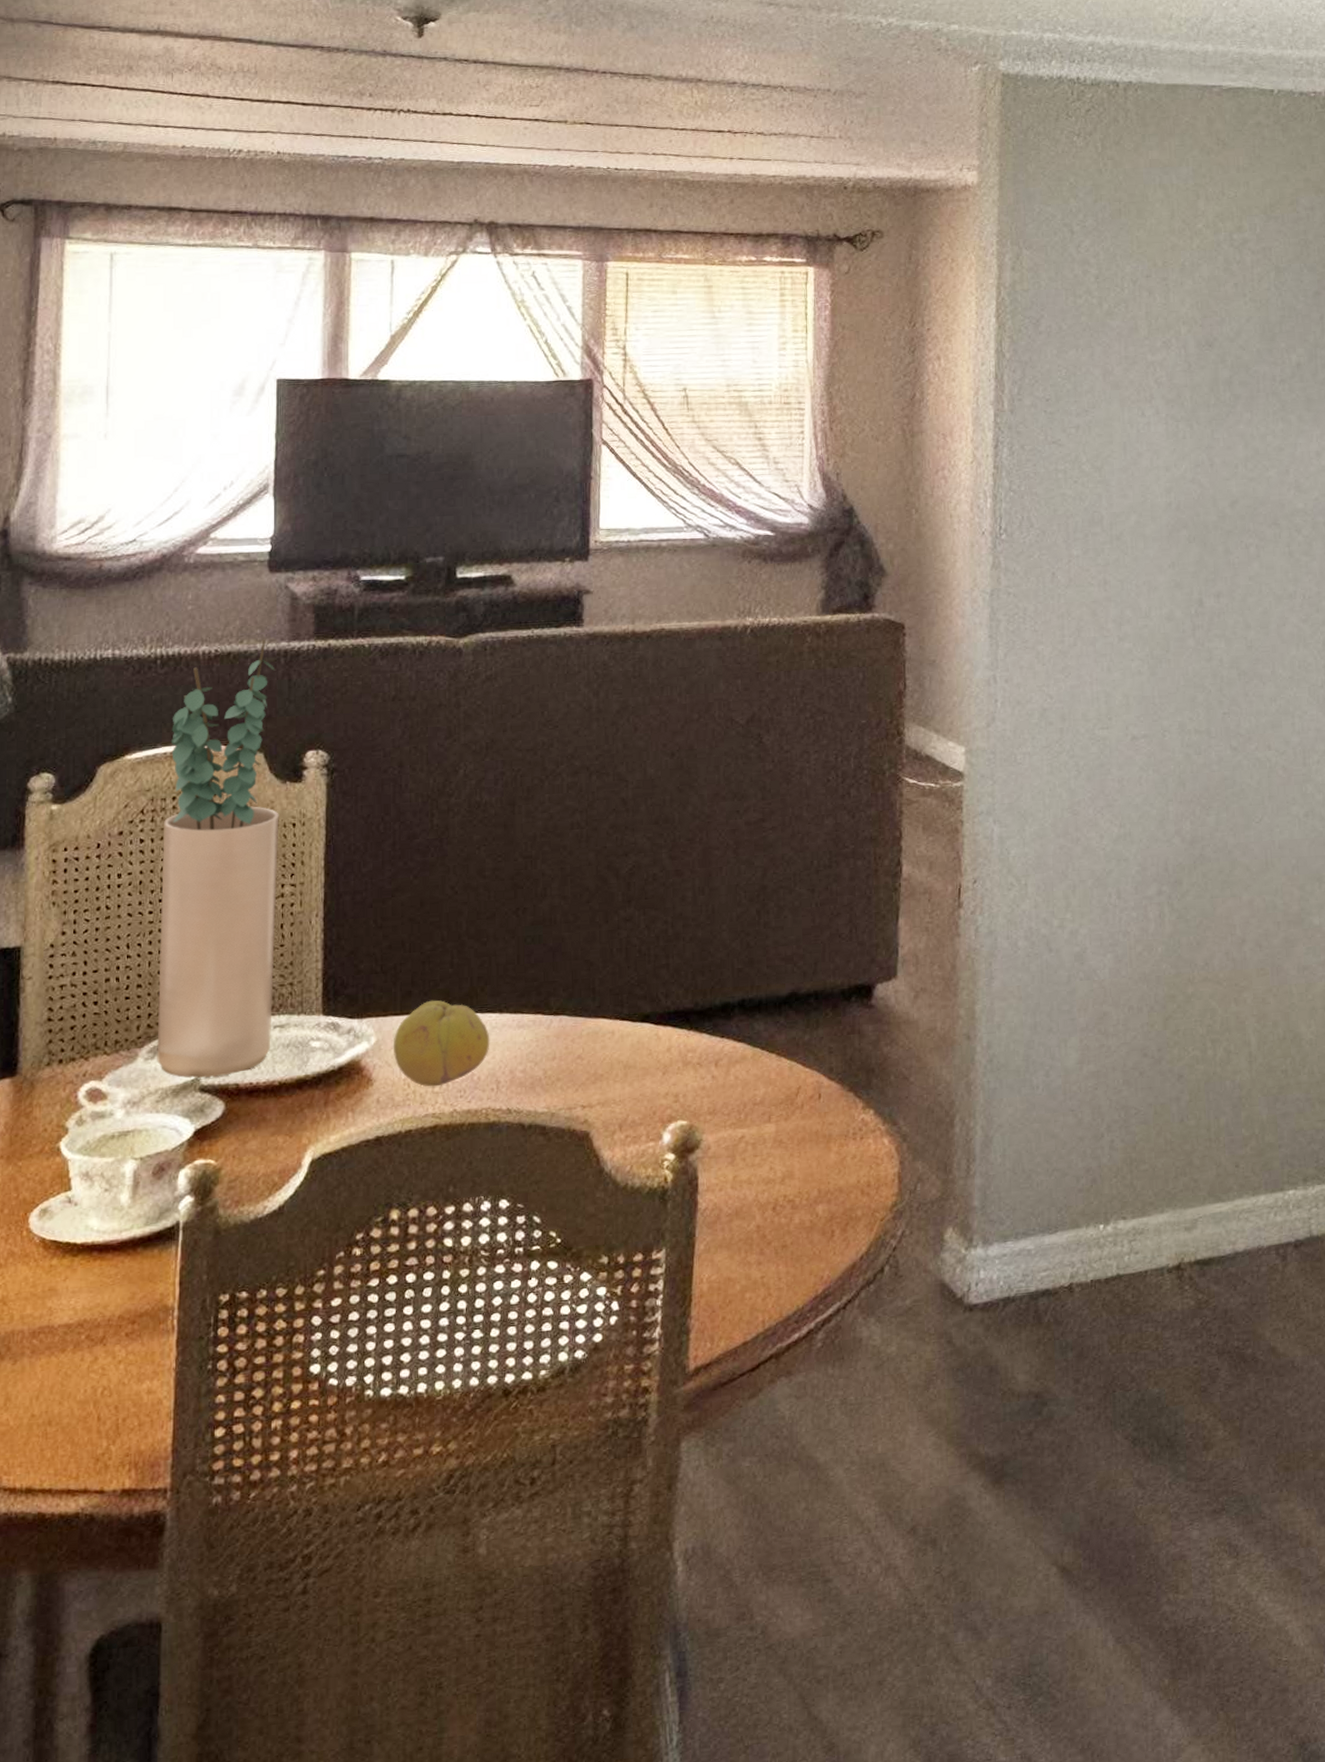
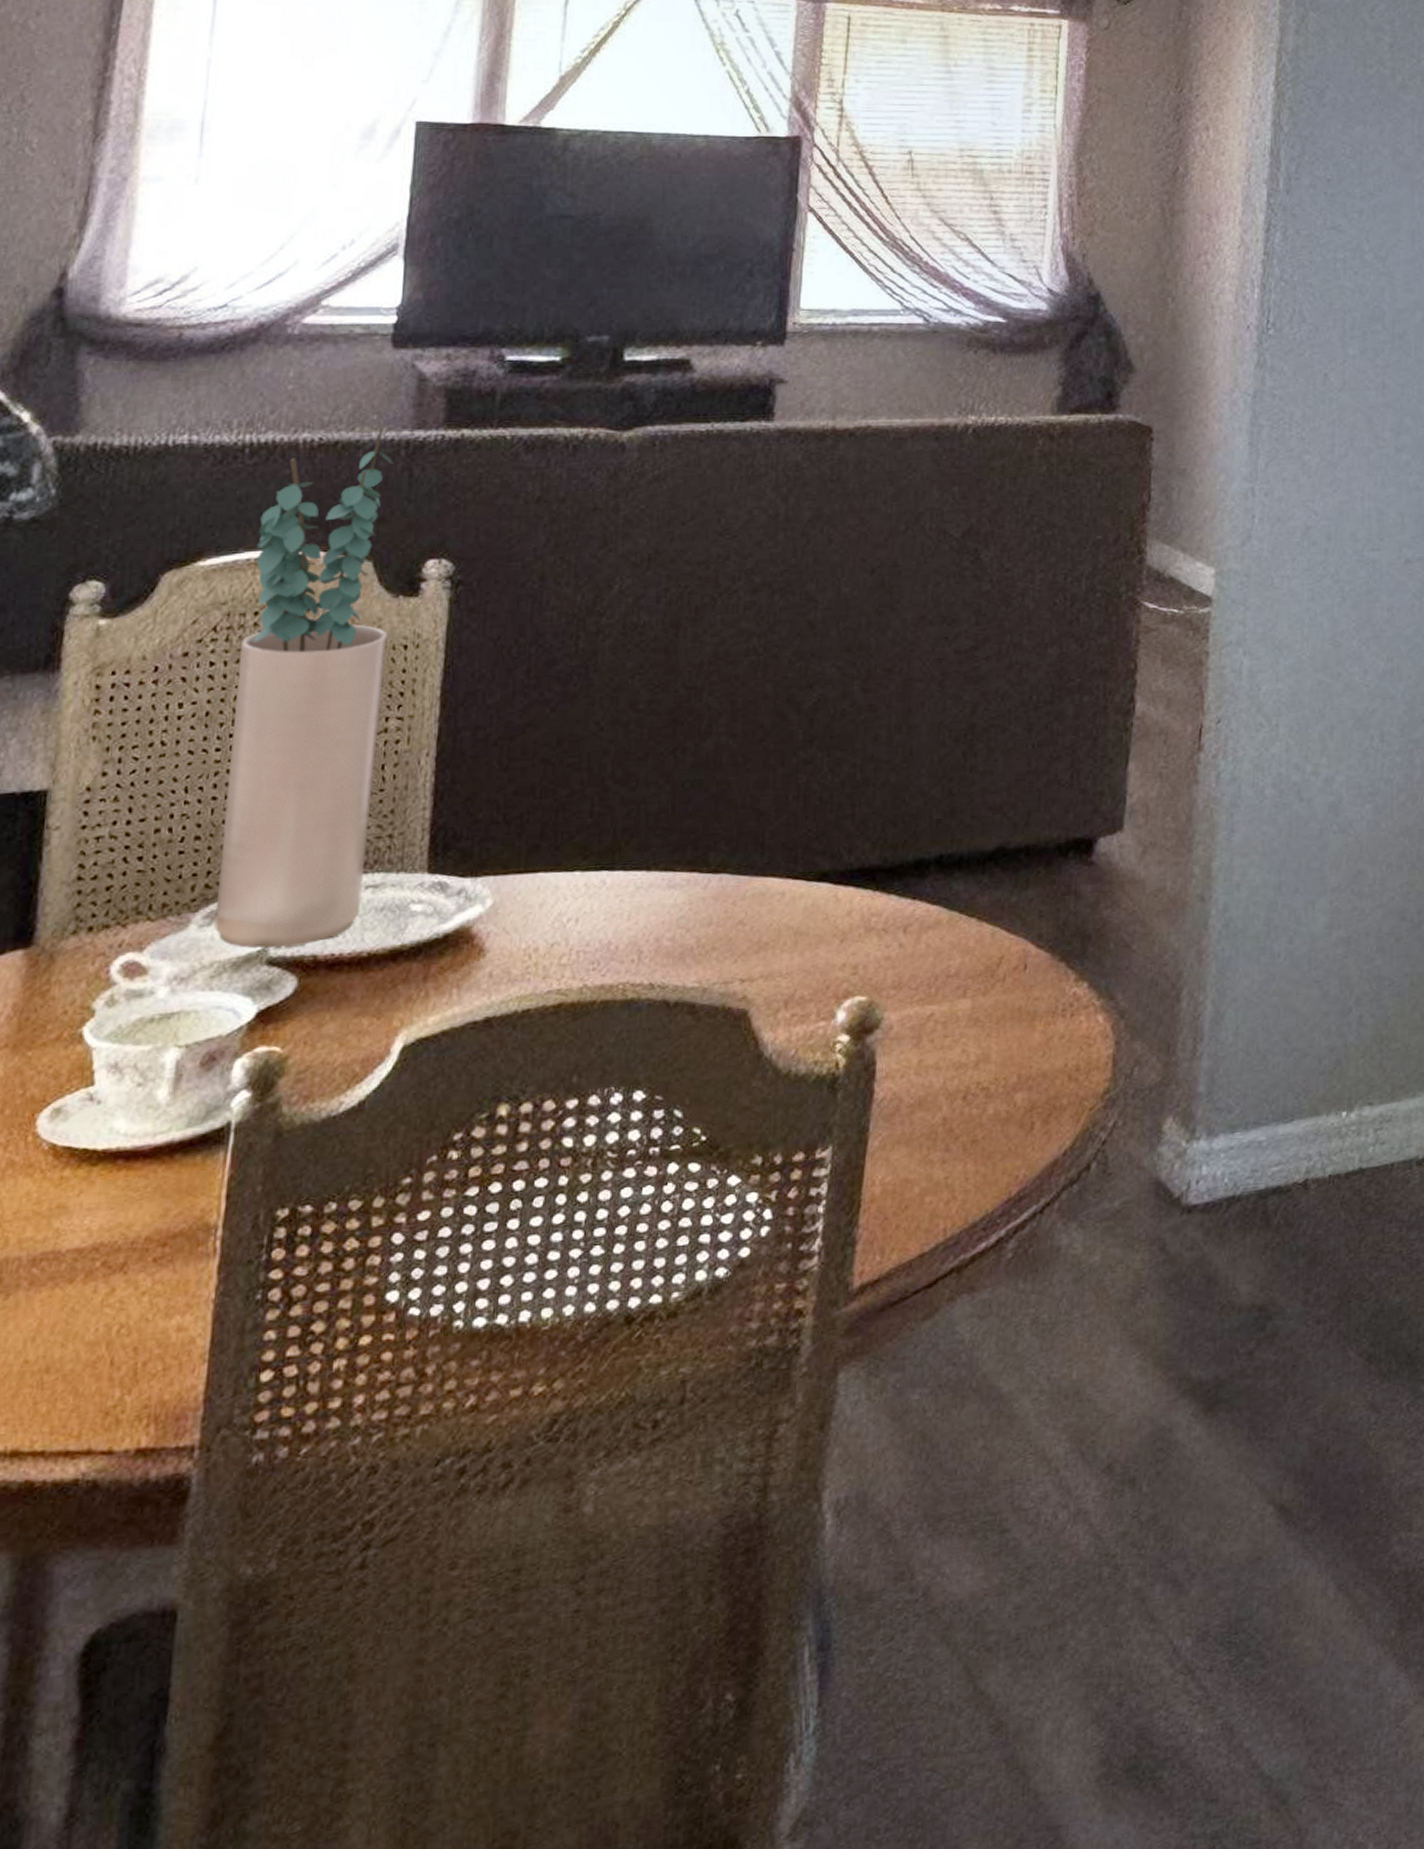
fruit: present [393,1000,490,1087] -> none [512,855,633,958]

